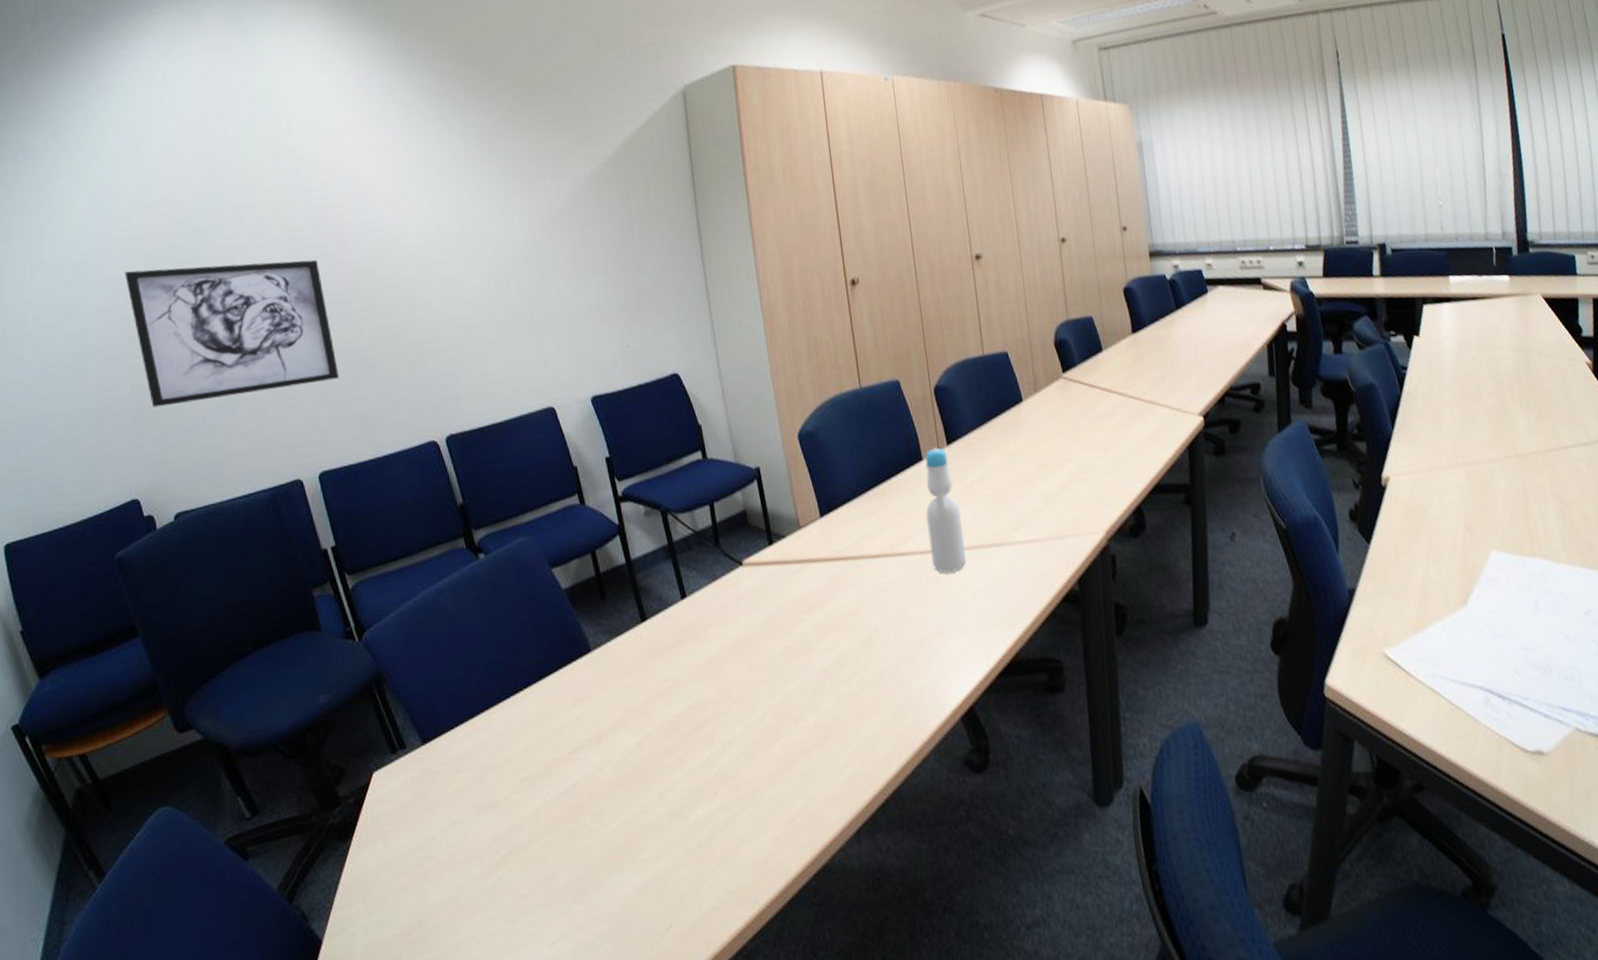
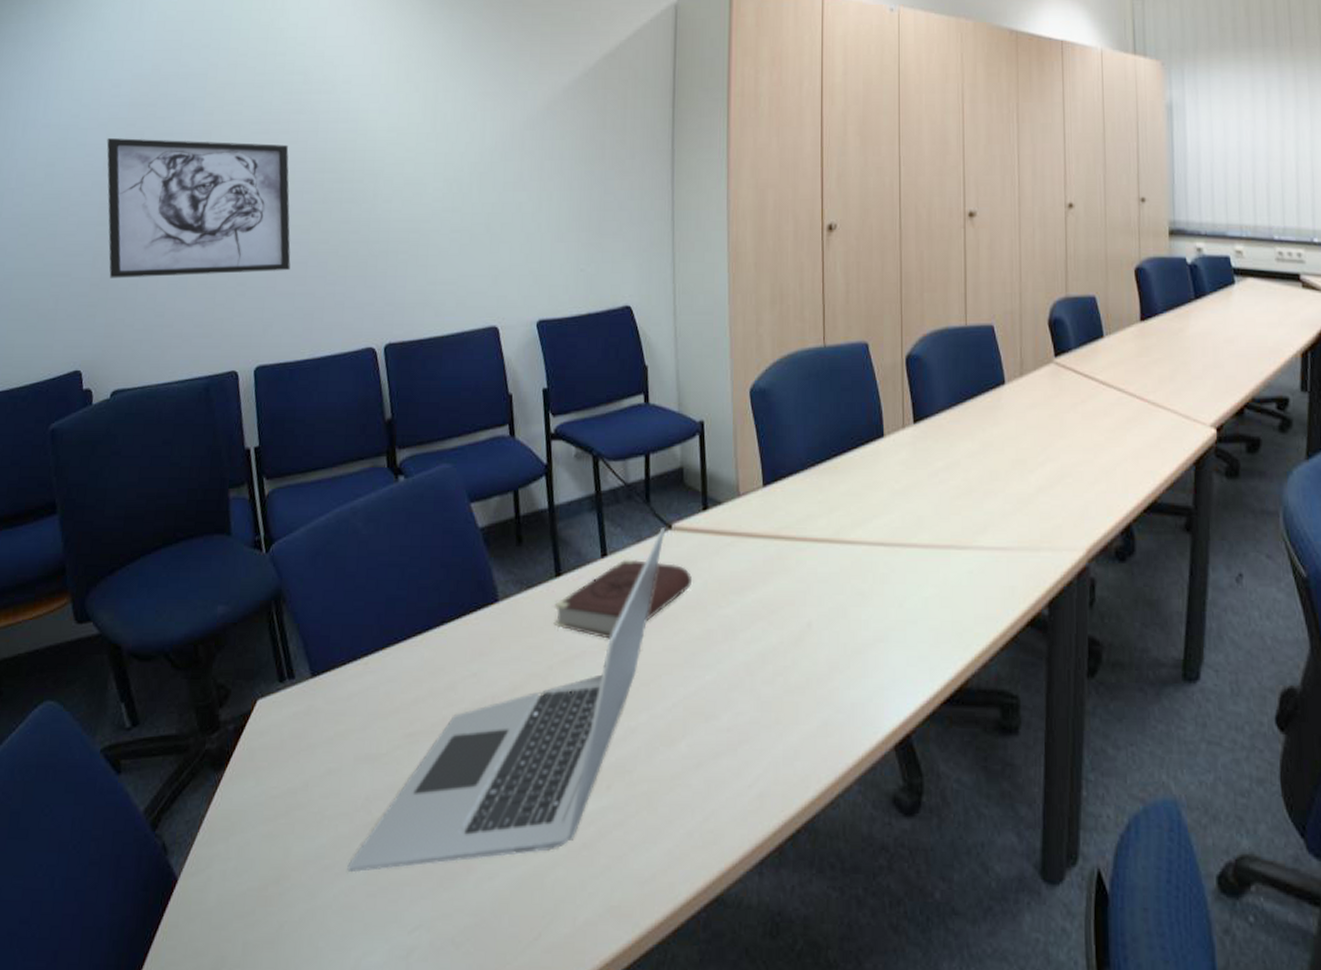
laptop: none [484,565,737,906] -> present [347,528,666,873]
book: none [643,595,767,669] -> present [553,559,692,639]
bottle: present [925,447,966,573] -> none [880,425,921,571]

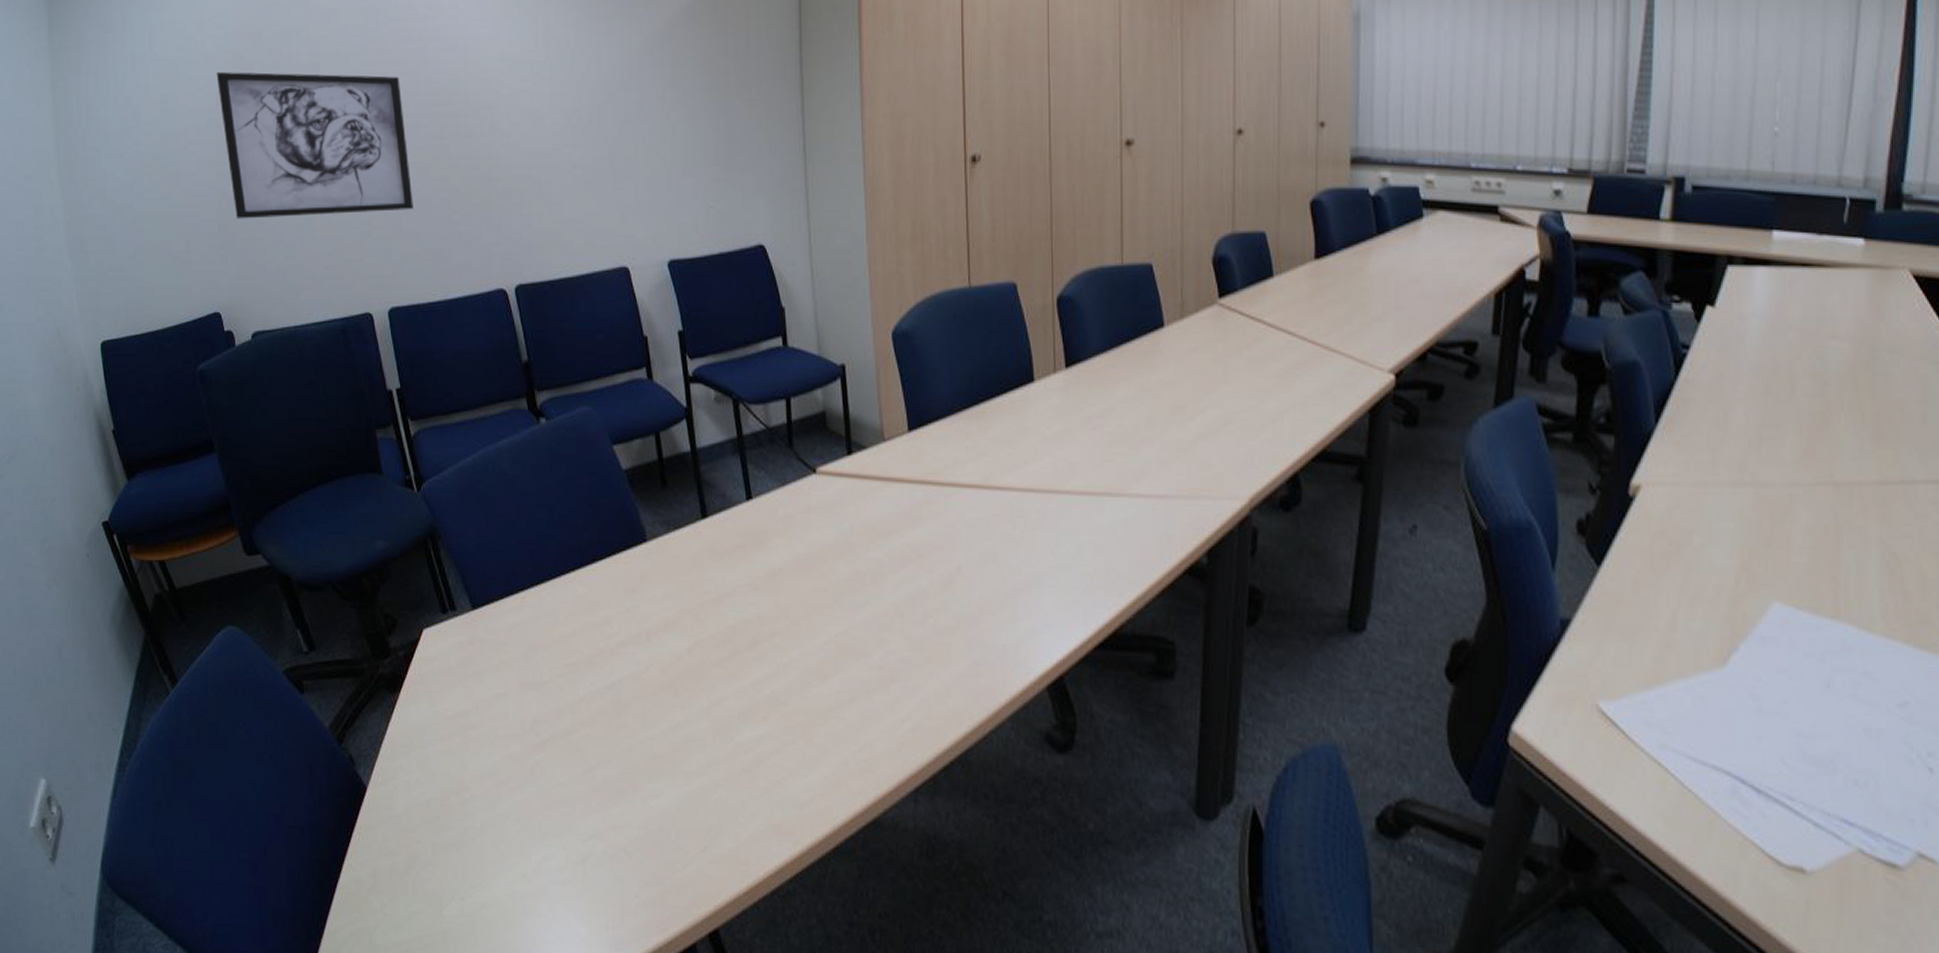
laptop: present [347,528,666,873] -> none [521,472,810,788]
book: present [553,559,692,639] -> none [702,502,838,579]

